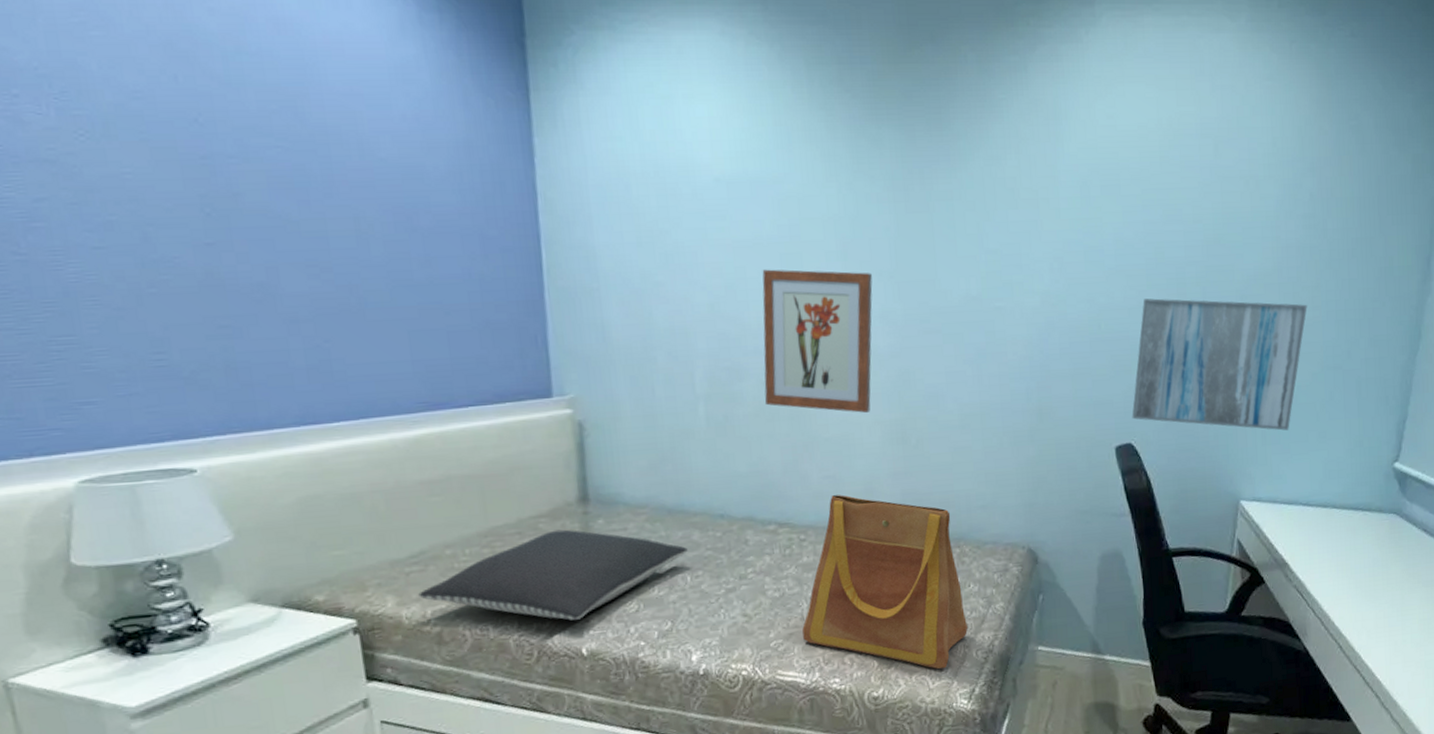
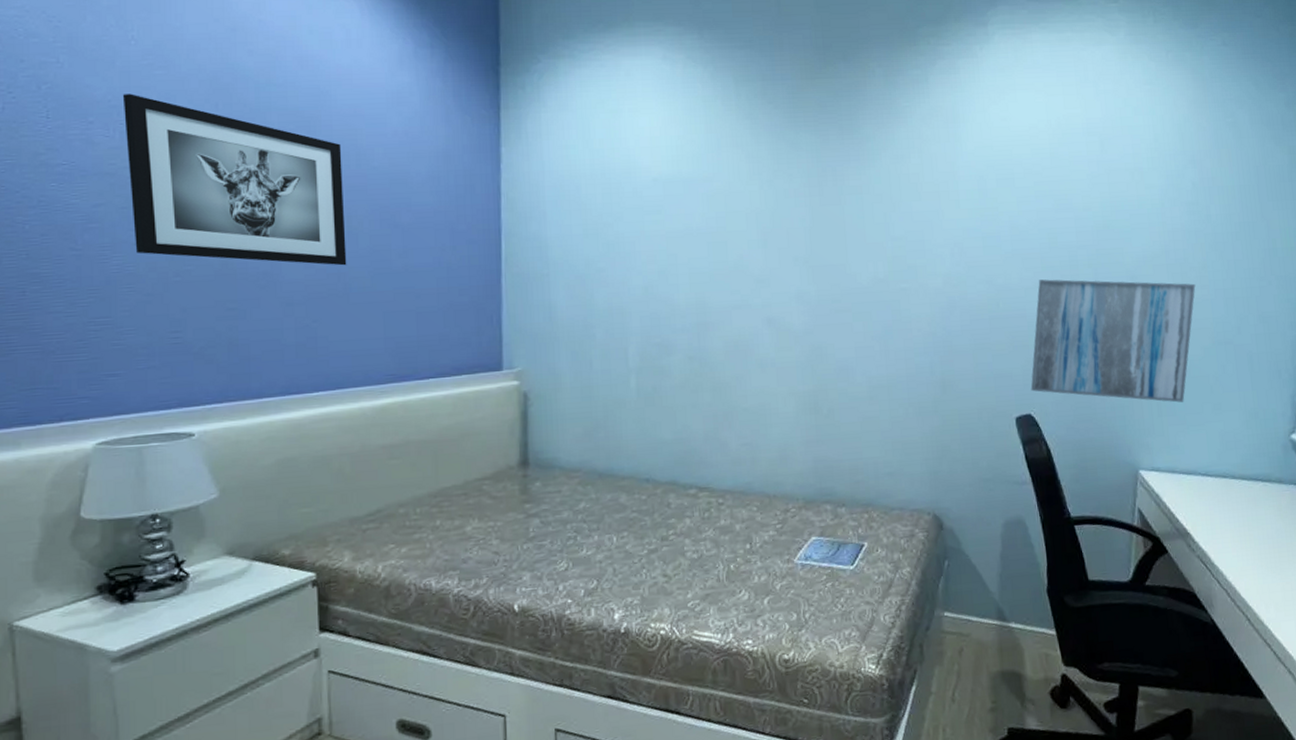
wall art: none [51,60,359,277] -> present [122,94,347,266]
pillow: present [418,529,688,620] -> none [372,491,615,577]
wall art: present [762,269,873,413] -> none [689,256,789,385]
tote bag: present [802,495,969,670] -> none [718,461,876,634]

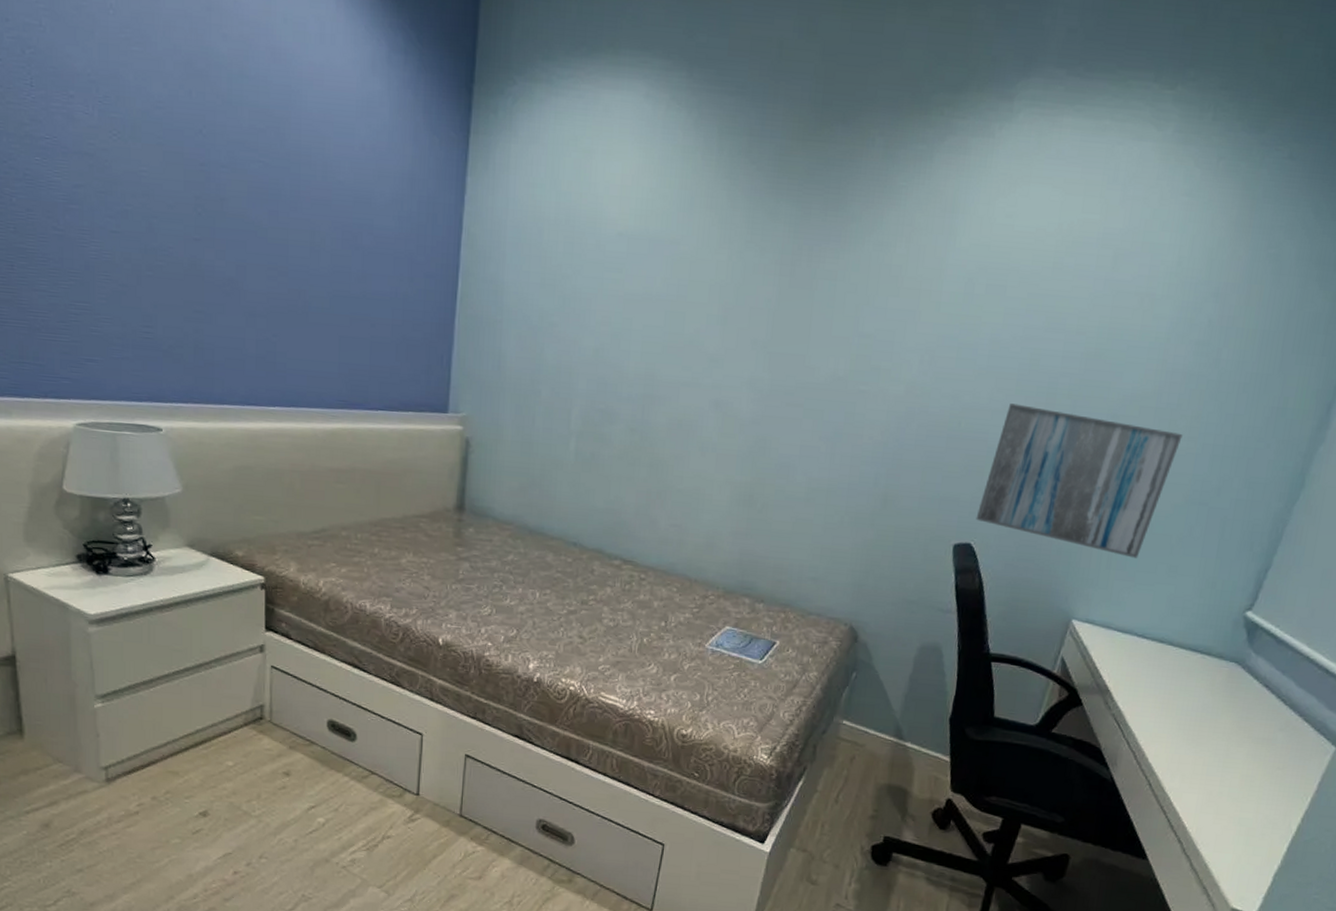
wall art: present [122,94,347,266] -> none [101,68,309,283]

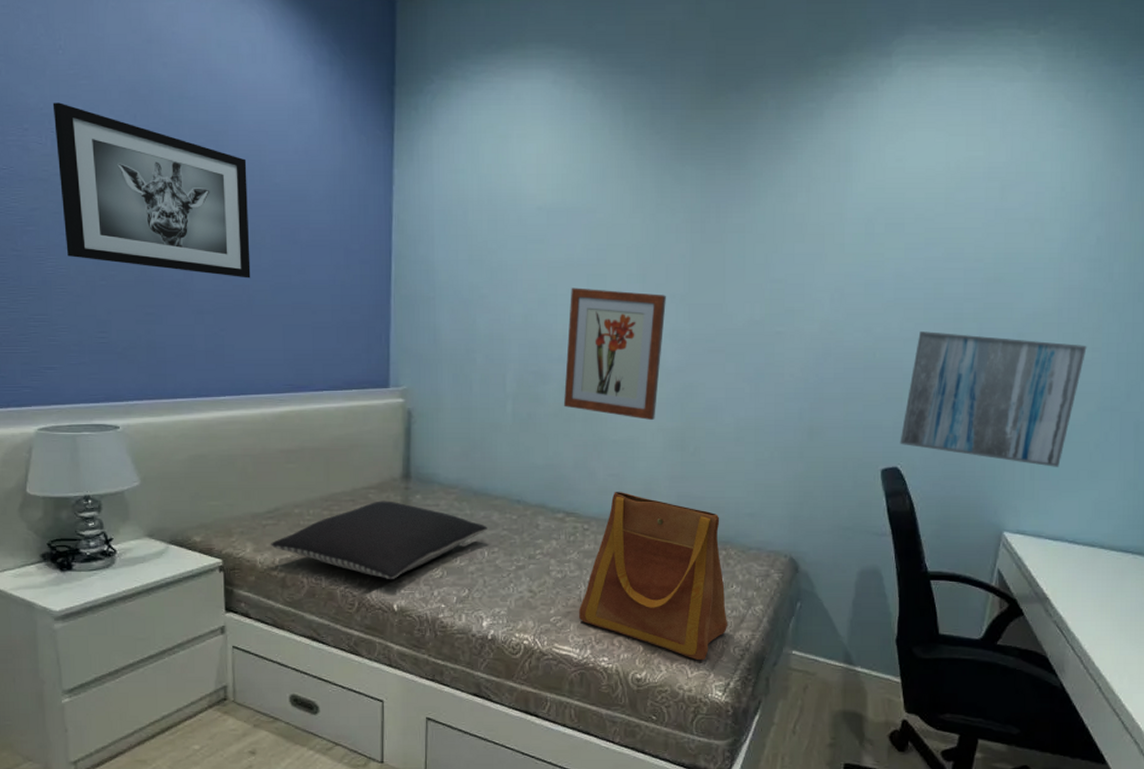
wall art: none [101,68,309,283] -> present [52,102,251,279]
pillow: none [315,530,541,612] -> present [271,501,487,579]
tote bag: none [628,543,782,722] -> present [579,492,728,661]
wall art: none [629,323,747,472] -> present [563,288,666,420]

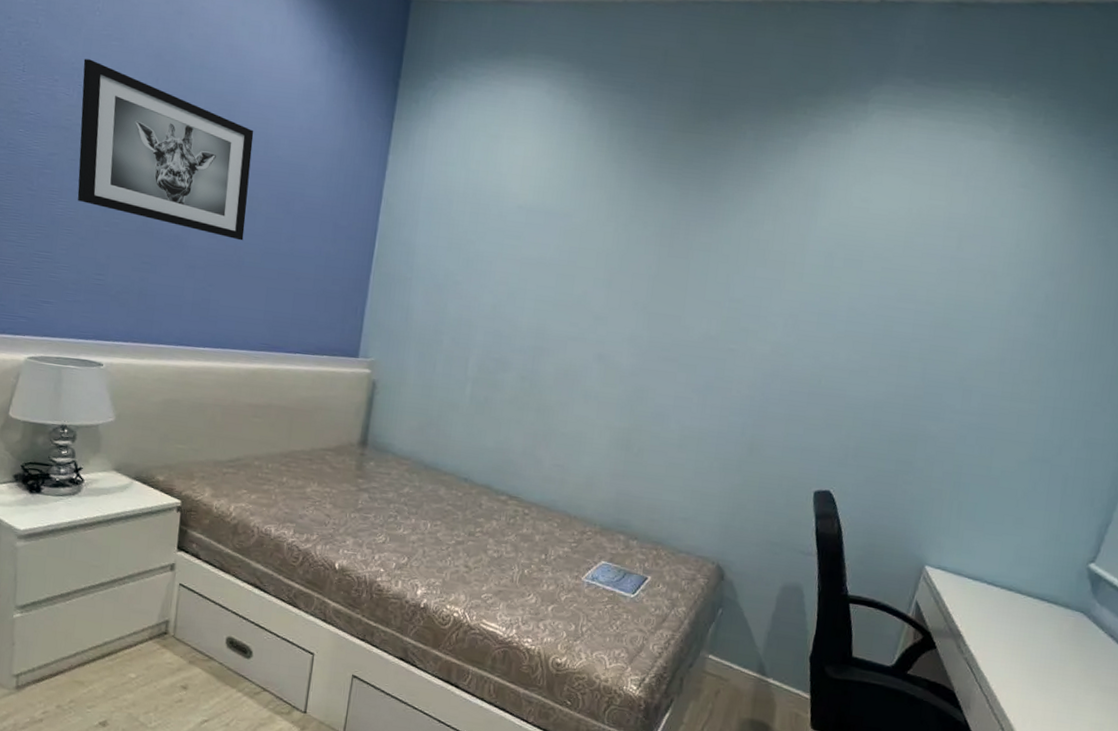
pillow: present [271,501,487,579] -> none [228,463,433,539]
wall art: present [563,288,666,420] -> none [519,284,629,418]
tote bag: present [579,492,728,661] -> none [509,482,655,654]
wall art: present [900,331,1087,467] -> none [835,364,1025,510]

